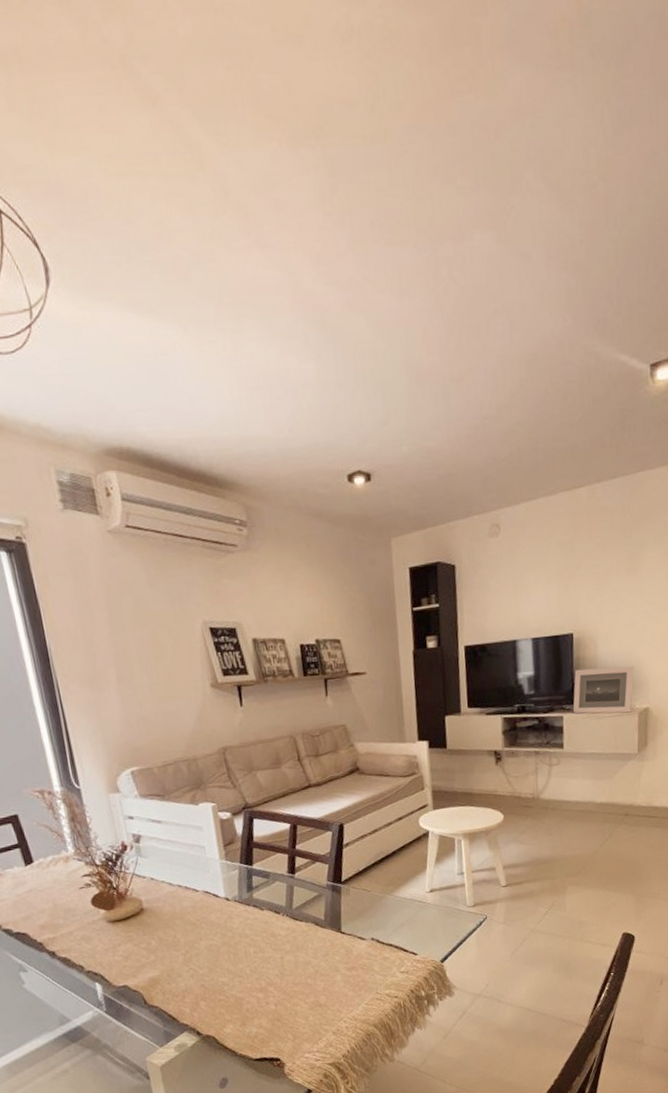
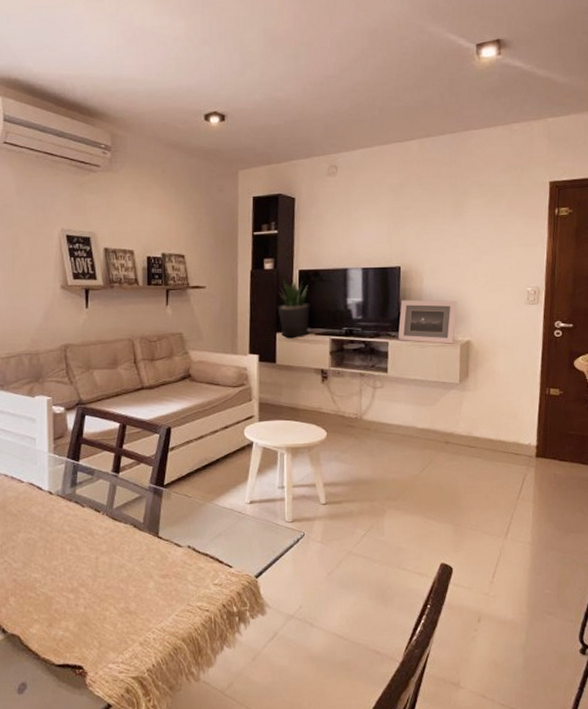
planter: none [444,657,480,722] -> present [277,279,310,339]

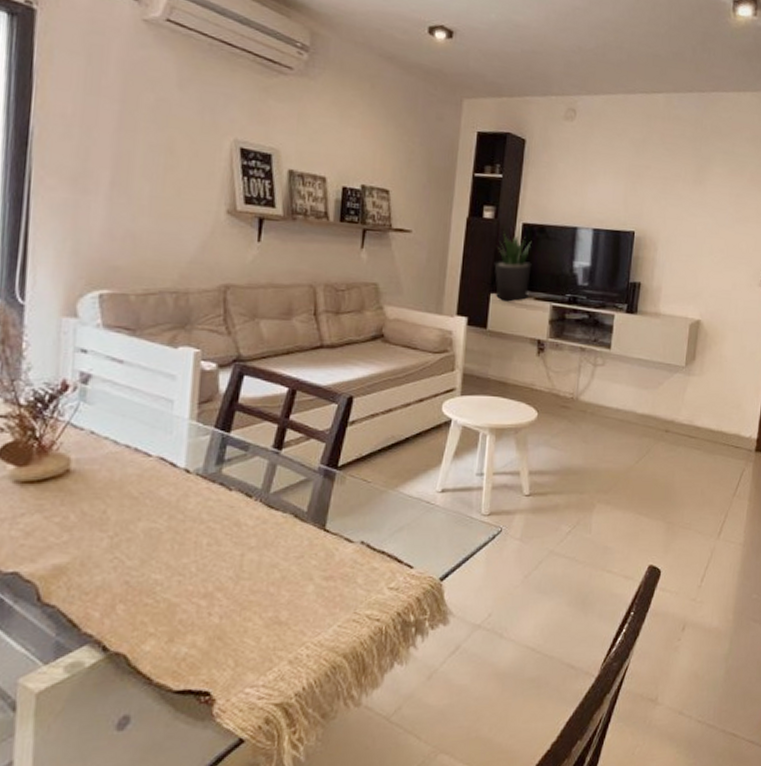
picture frame: present [398,300,457,344] -> none [625,269,690,322]

